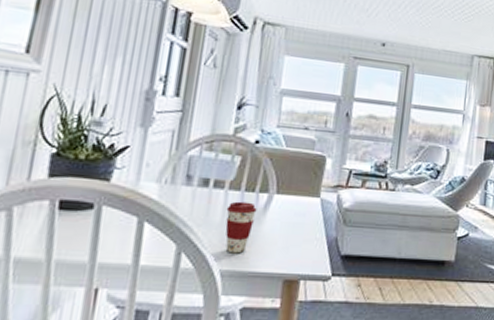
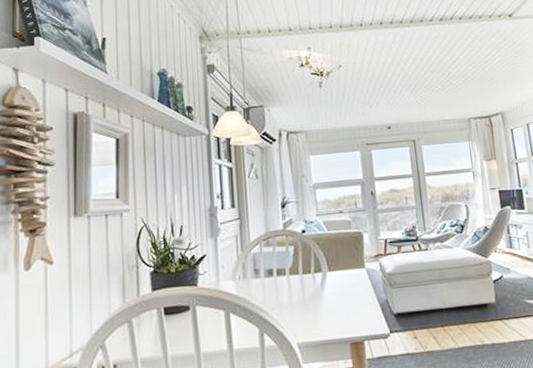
coffee cup: present [225,201,257,254] -> none [291,282,316,328]

